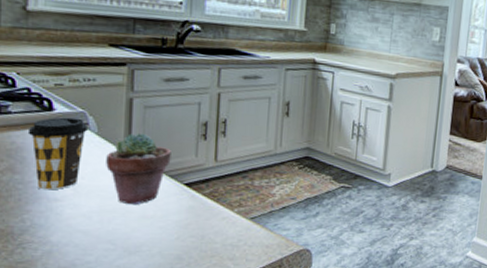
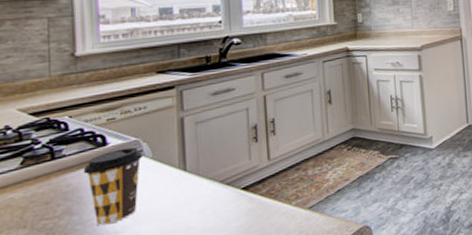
potted succulent: present [106,133,171,206] -> none [163,148,226,222]

